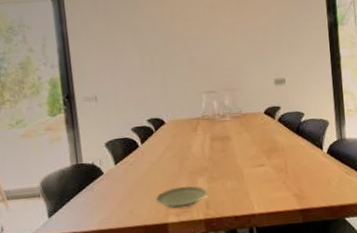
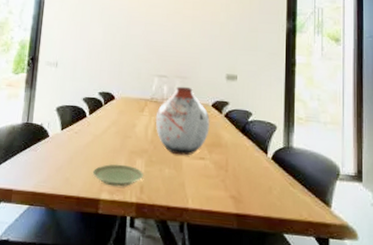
vase: none [210,98,265,167] -> present [155,86,210,156]

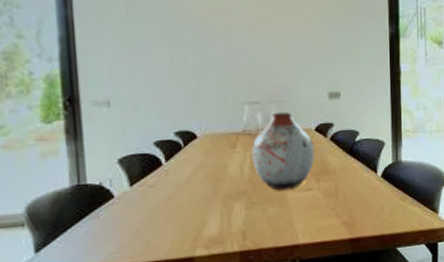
plate: present [92,164,143,187] -> none [180,212,244,240]

